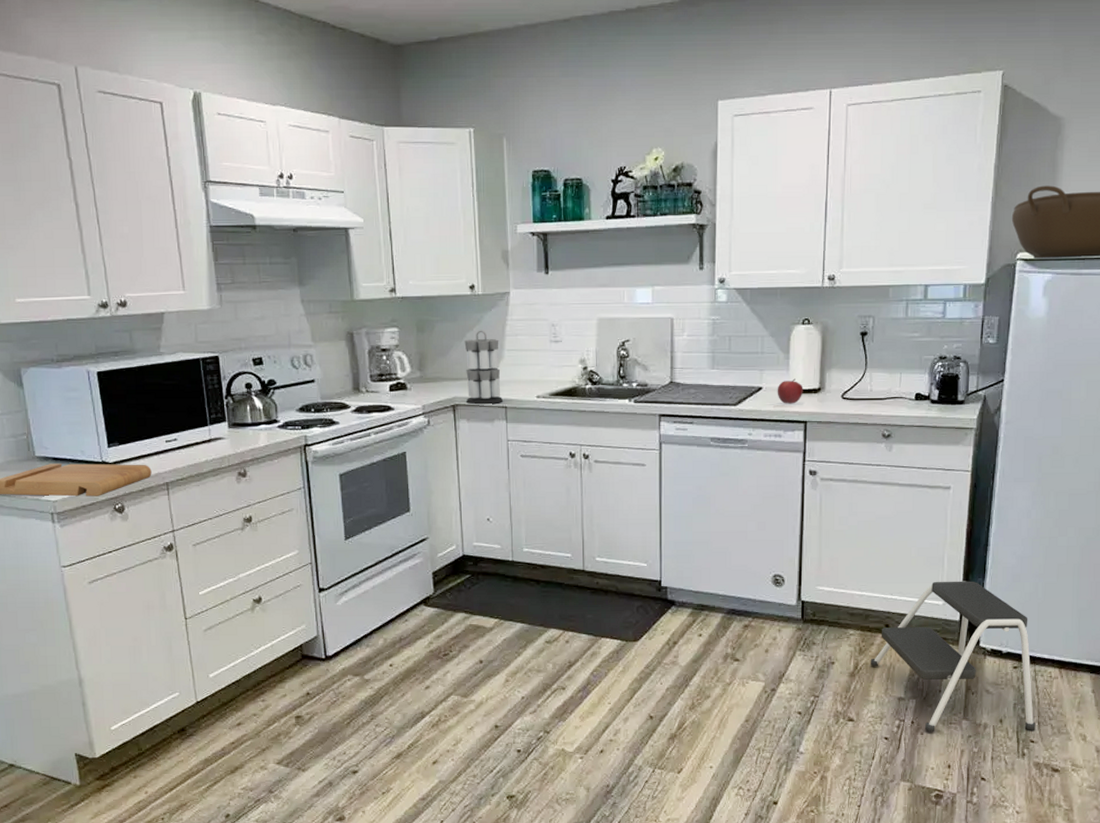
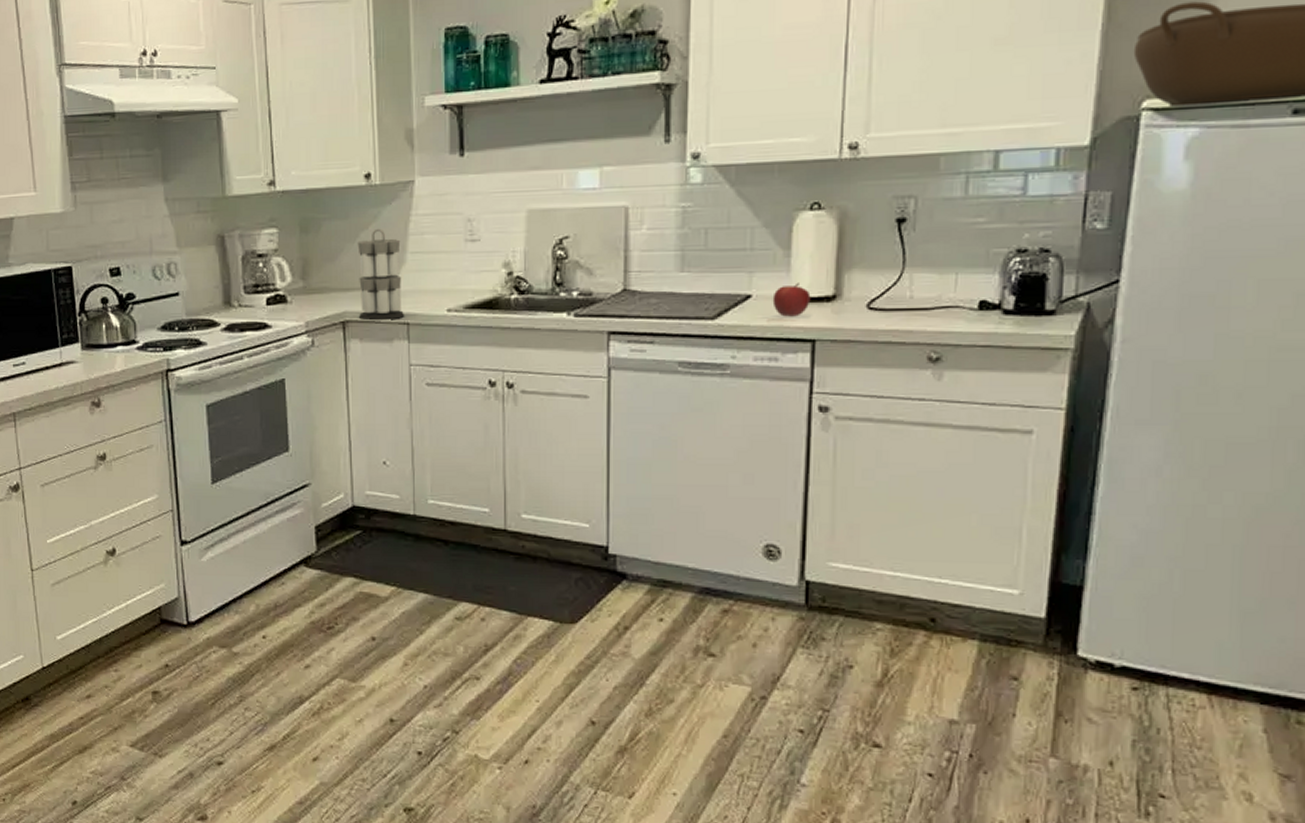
step stool: present [870,581,1036,733] -> none [906,561,1168,781]

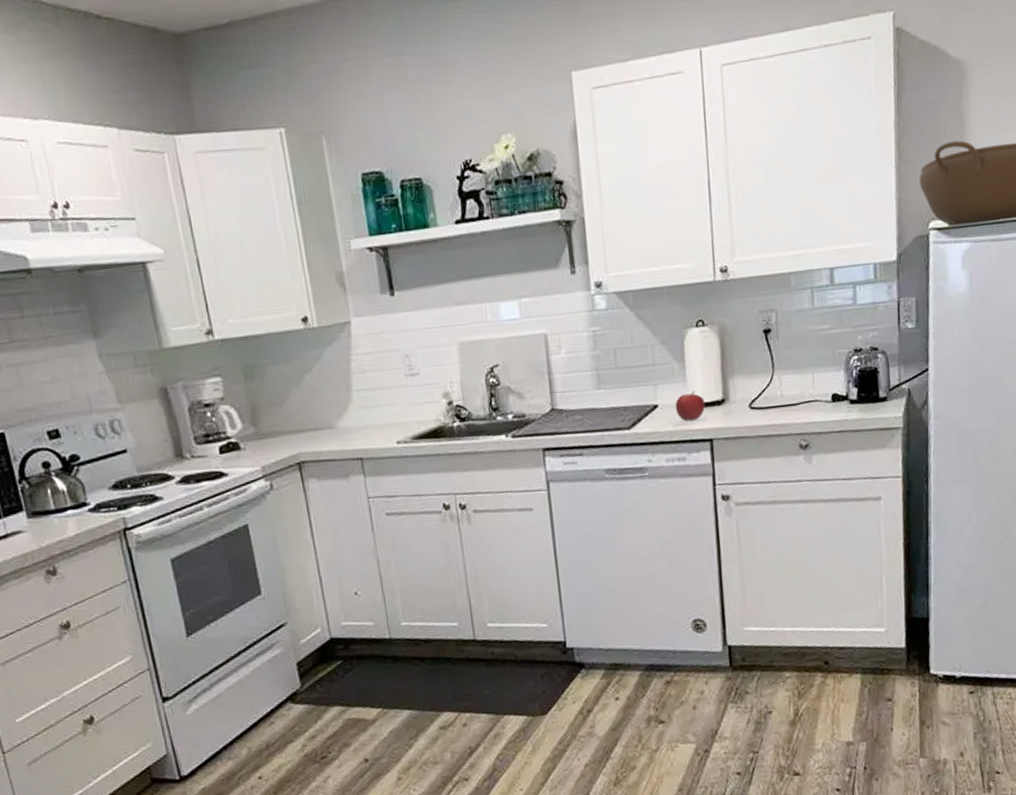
spice rack: present [357,228,404,321] -> none [303,370,357,460]

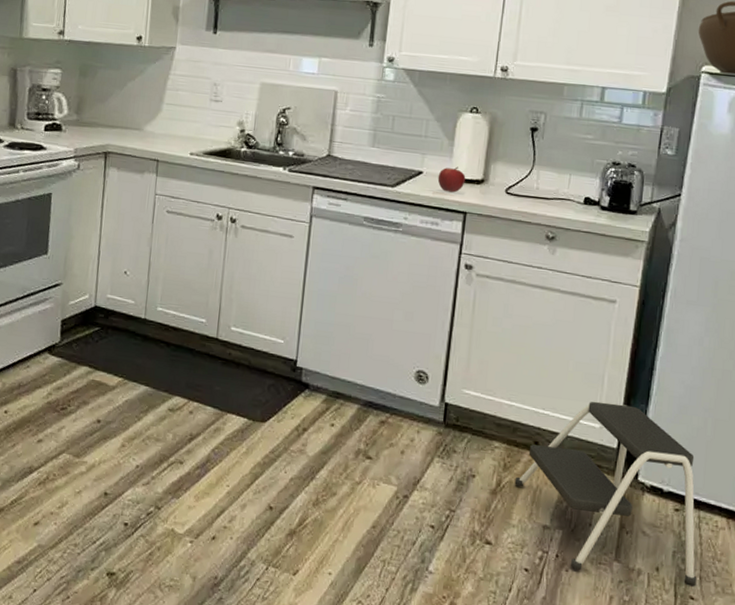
step stool: none [811,601,1000,777] -> present [514,401,697,586]

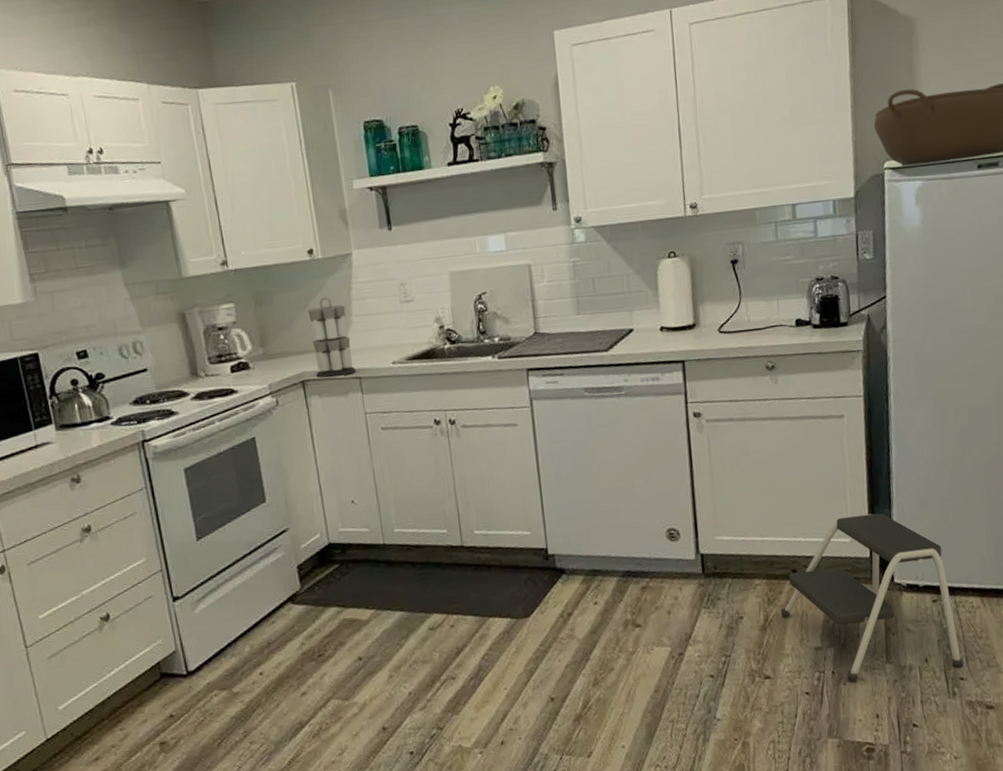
spice rack: none [119,81,160,156] -> present [308,297,356,379]
fruit: present [437,166,466,193] -> none [649,316,678,345]

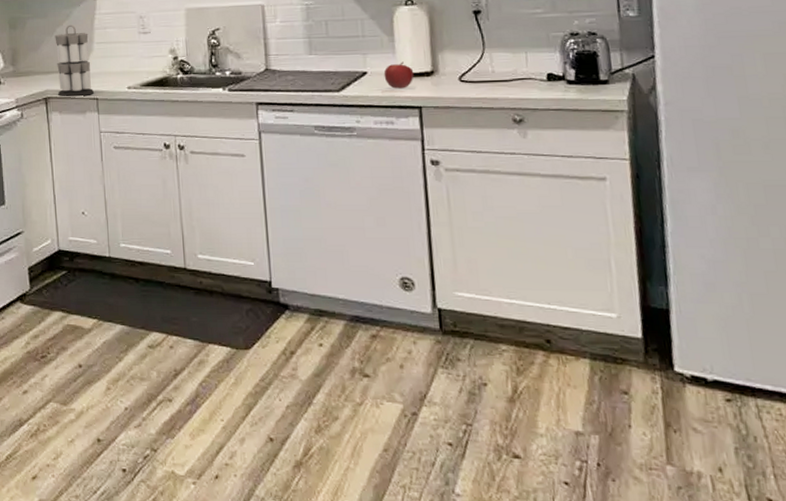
fruit: none [649,316,678,345] -> present [383,61,414,89]
step stool: present [780,513,964,682] -> none [532,289,772,485]

